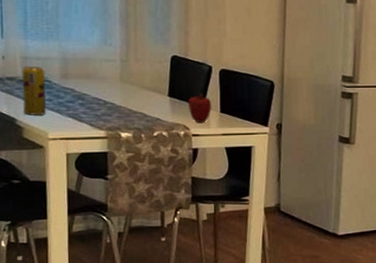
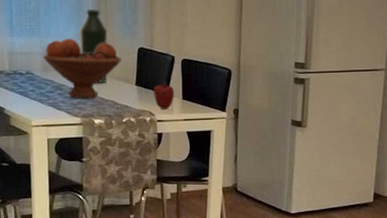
beverage can: present [21,67,46,115] -> none [9,61,30,105]
fruit bowl: none [62,44,153,110] -> present [43,39,122,99]
bottle: none [104,13,137,93] -> present [79,9,108,83]

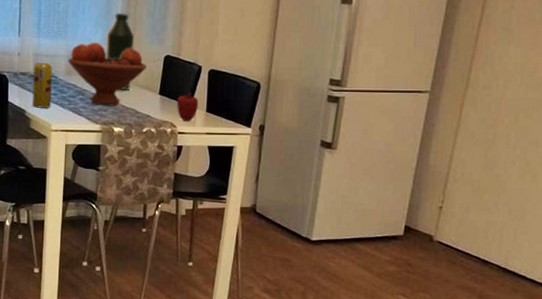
beverage can: none [9,61,30,105] -> present [32,63,53,108]

